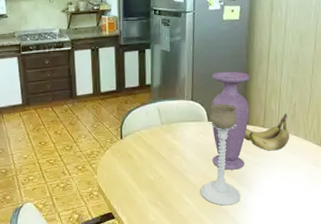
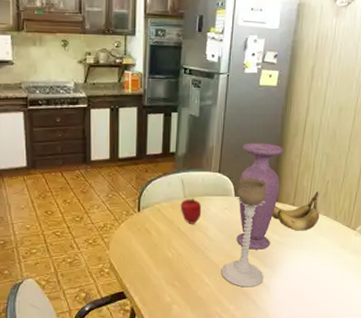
apple: none [158,124,178,149] -> present [180,198,202,224]

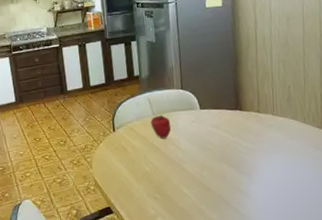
candle holder: present [221,178,267,287] -> none [198,90,242,196]
vase: present [236,143,283,250] -> none [200,57,242,158]
banana: present [271,191,320,231] -> none [239,97,288,137]

